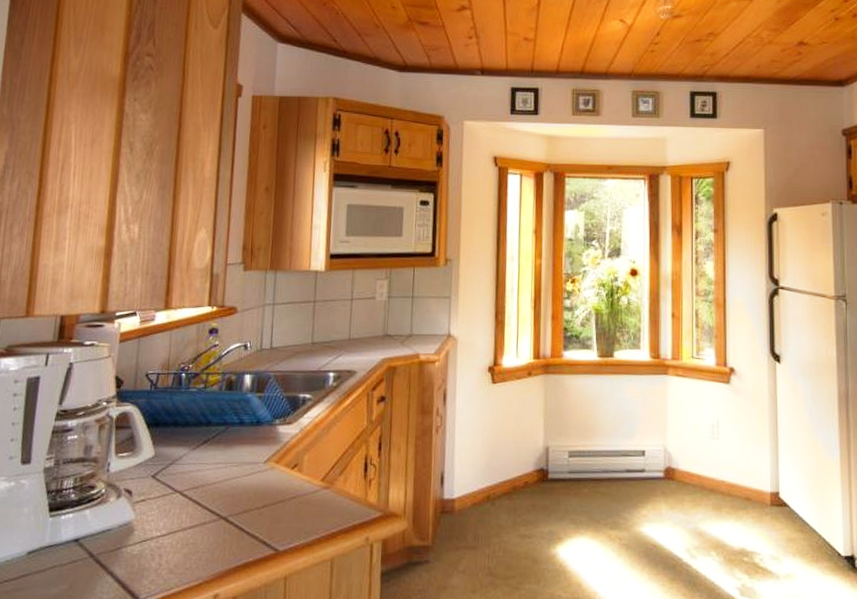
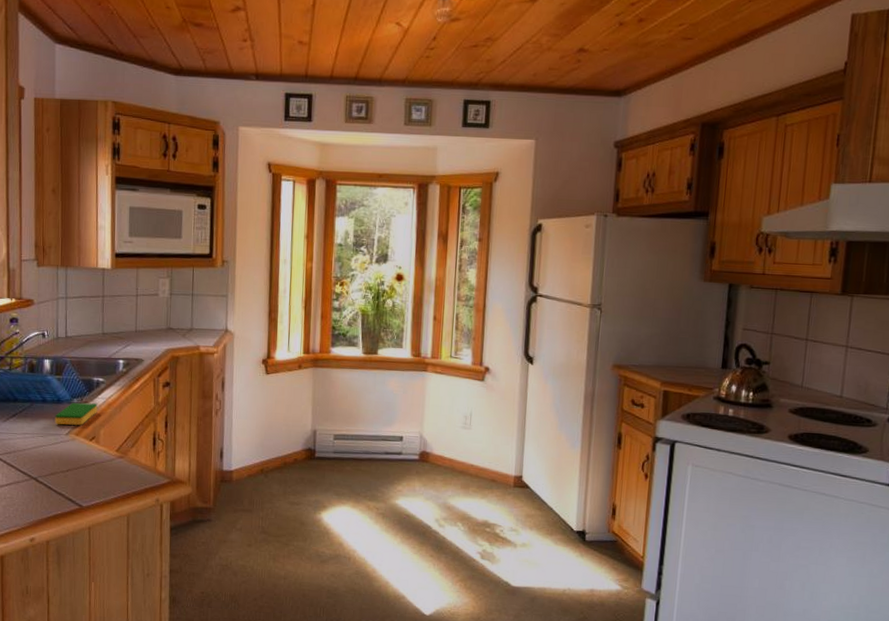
dish sponge: none [252,423,303,452] -> present [54,402,98,425]

